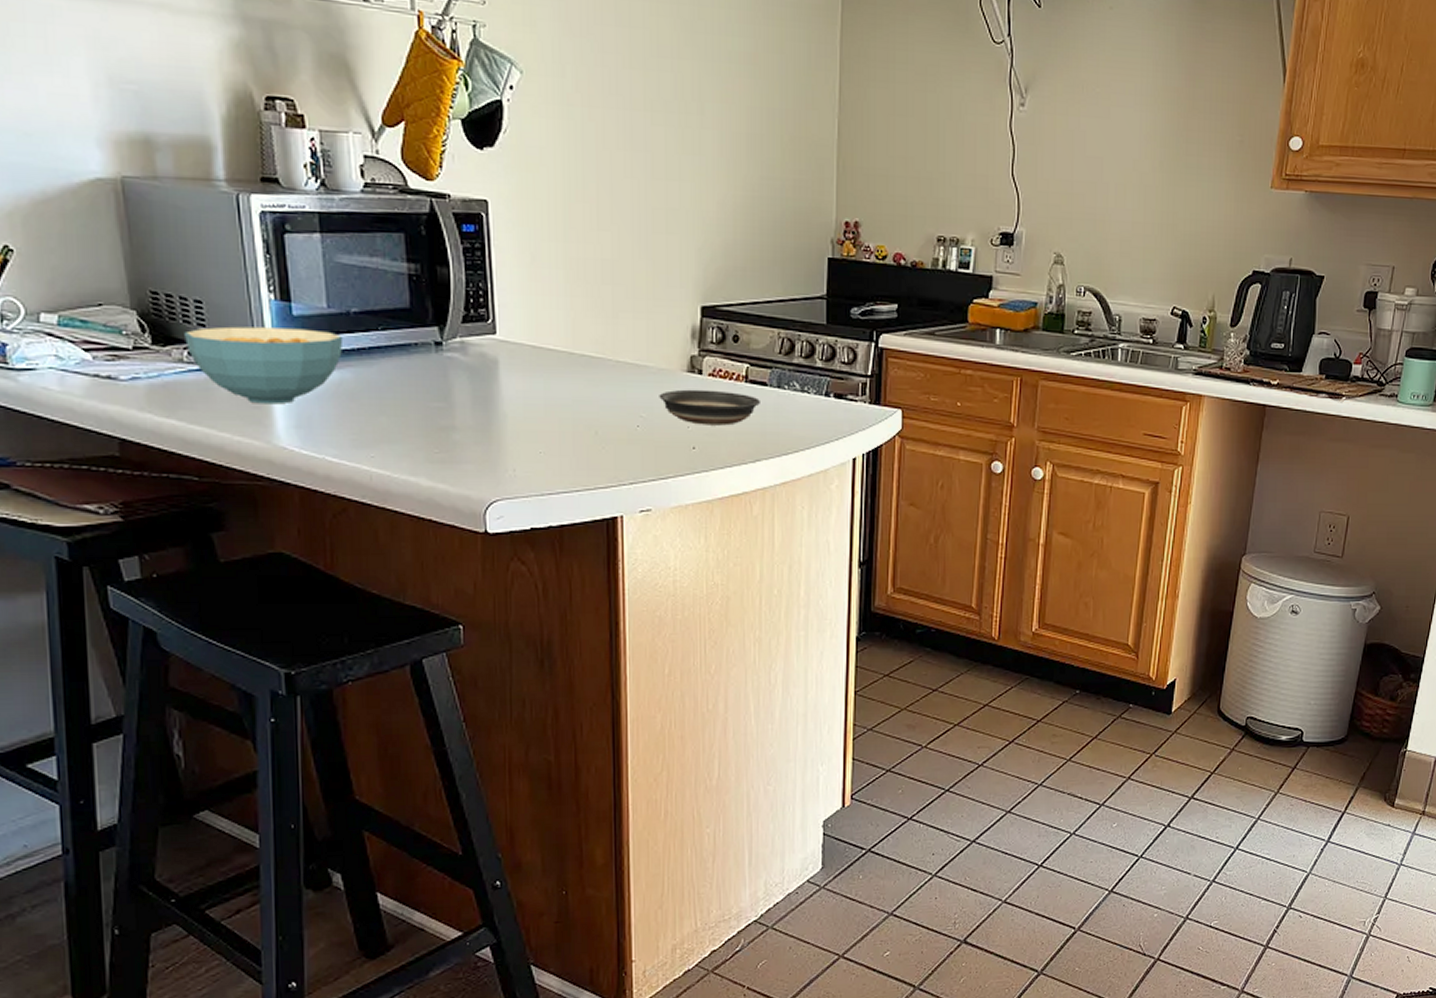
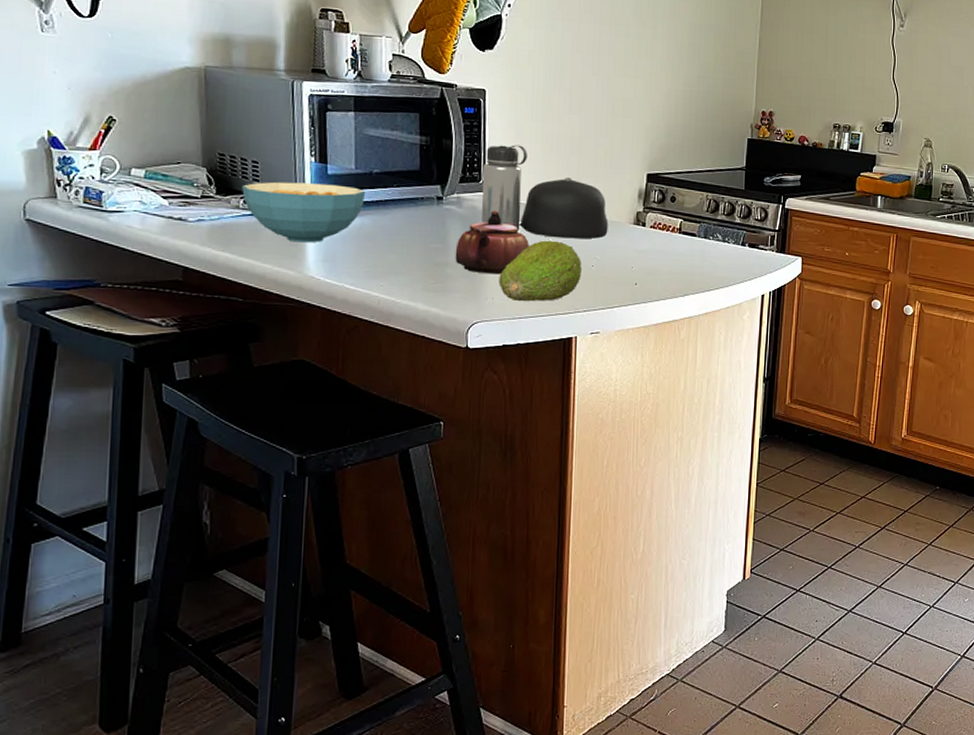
teapot: none [463,357,556,440] -> present [455,210,529,275]
water bottle: none [490,272,655,392] -> present [481,145,609,239]
fruit: none [520,394,625,474] -> present [498,240,583,302]
saucer: present [659,389,760,426] -> none [610,238,690,267]

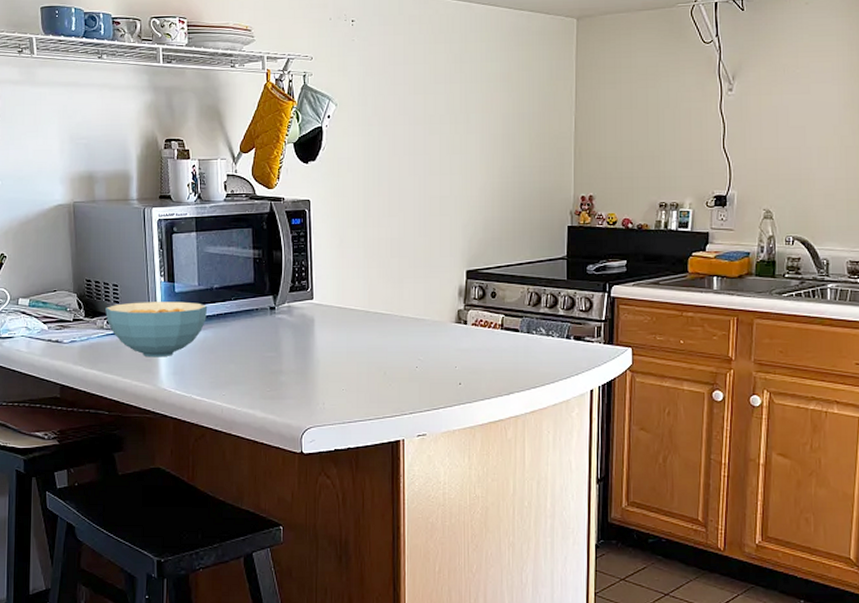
teapot: present [455,210,529,275] -> none [288,317,355,380]
water bottle: present [481,145,609,239] -> none [310,251,430,341]
fruit: present [498,240,583,302] -> none [328,343,407,406]

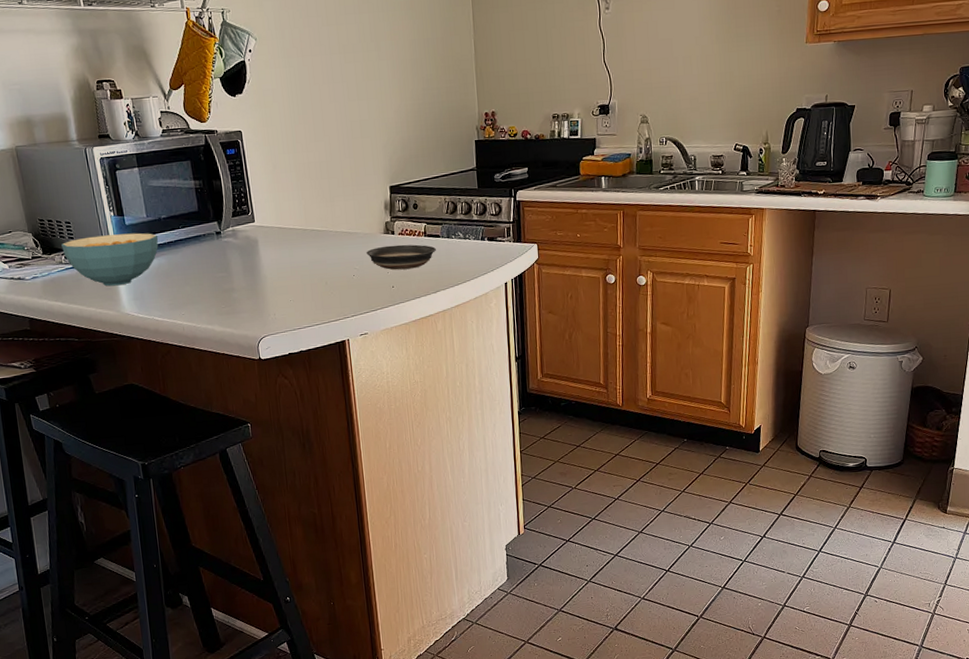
saucer: none [433,336,513,365] -> present [366,244,436,270]

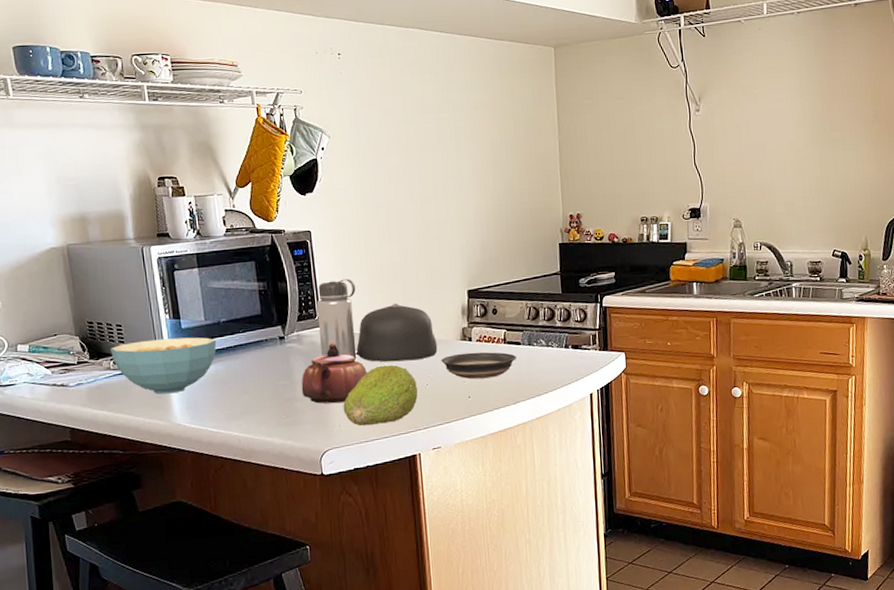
teapot: none [237,237,298,294] -> present [301,343,367,404]
water bottle: none [249,176,363,255] -> present [316,278,438,362]
fruit: none [277,257,346,315] -> present [343,364,418,426]

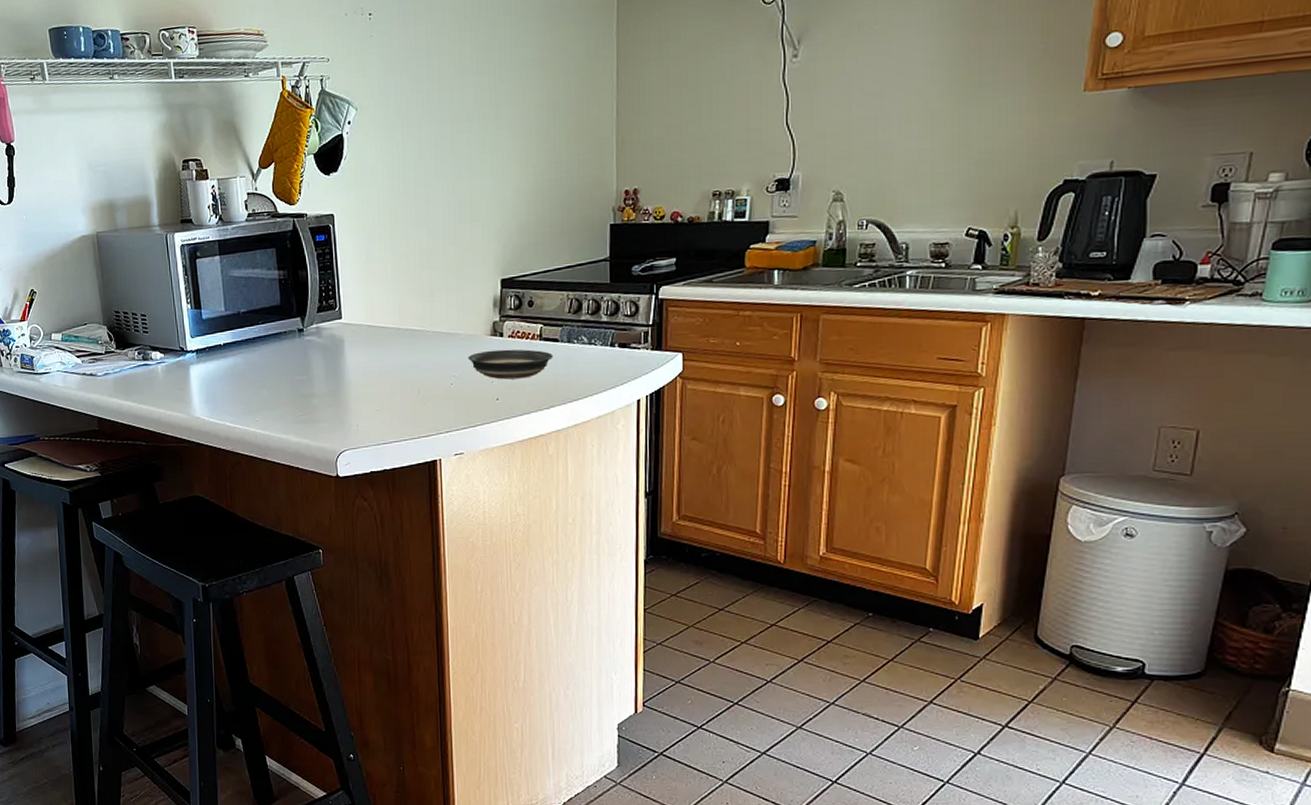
cereal bowl: present [111,337,217,395] -> none [135,328,236,387]
teapot: present [301,343,367,404] -> none [319,336,387,402]
water bottle: present [316,278,438,362] -> none [337,266,465,358]
fruit: present [343,364,418,426] -> none [361,361,442,427]

